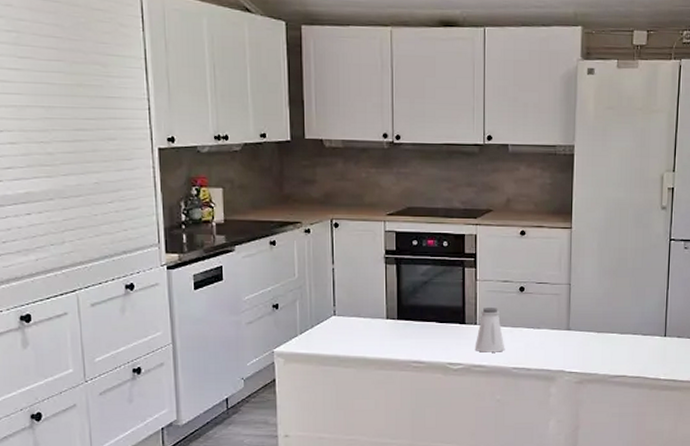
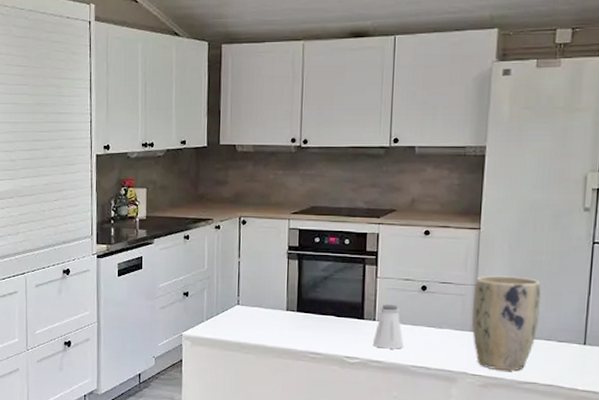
plant pot: none [567,274,627,366] -> present [472,275,541,371]

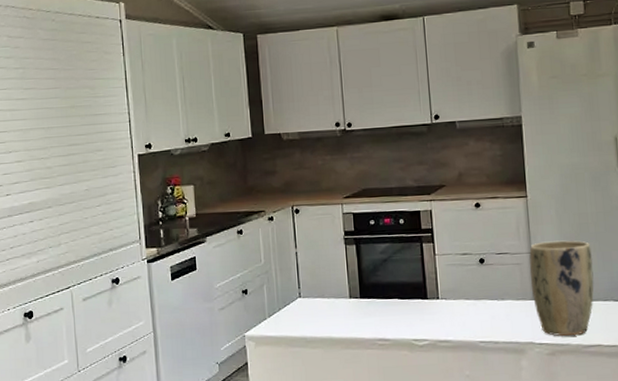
saltshaker: present [372,305,404,349] -> none [438,281,470,327]

